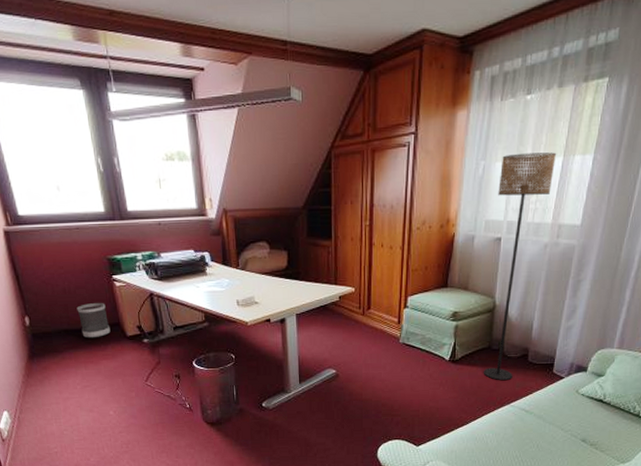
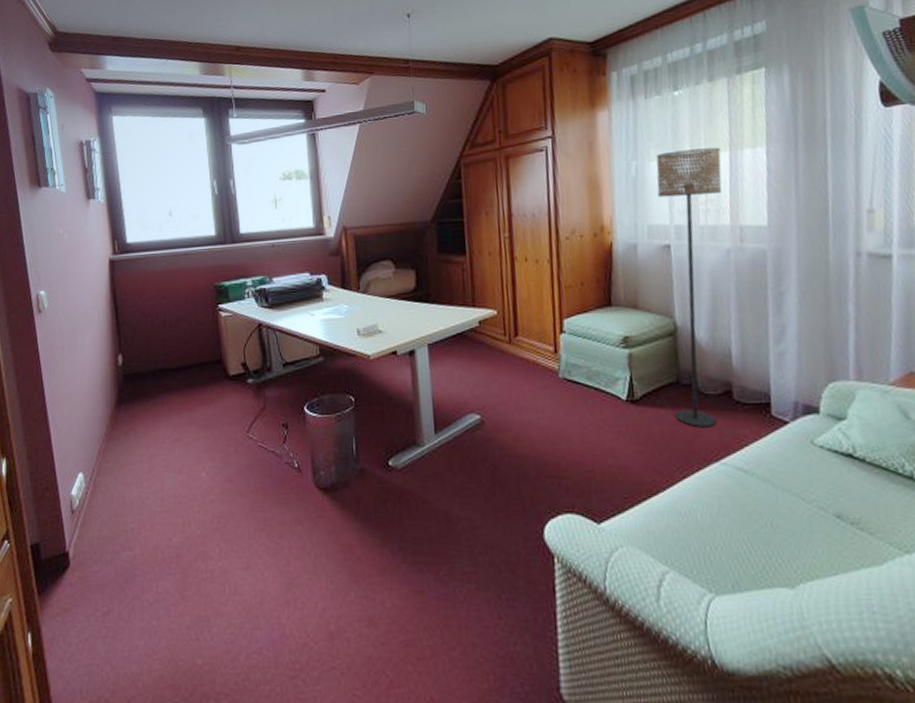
wastebasket: present [77,303,111,339] -> none [176,337,211,380]

